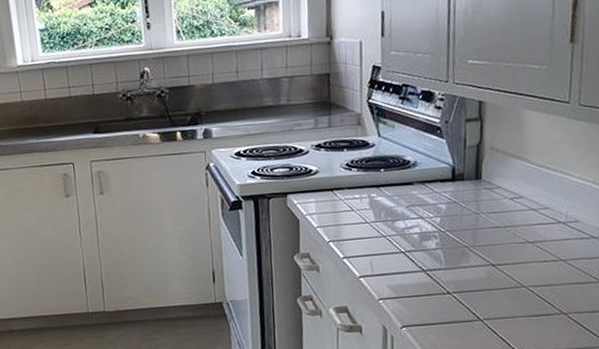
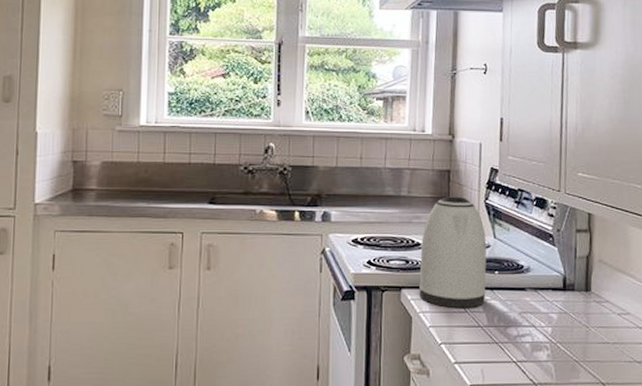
kettle: none [303,99,372,208] -> present [419,196,487,309]

